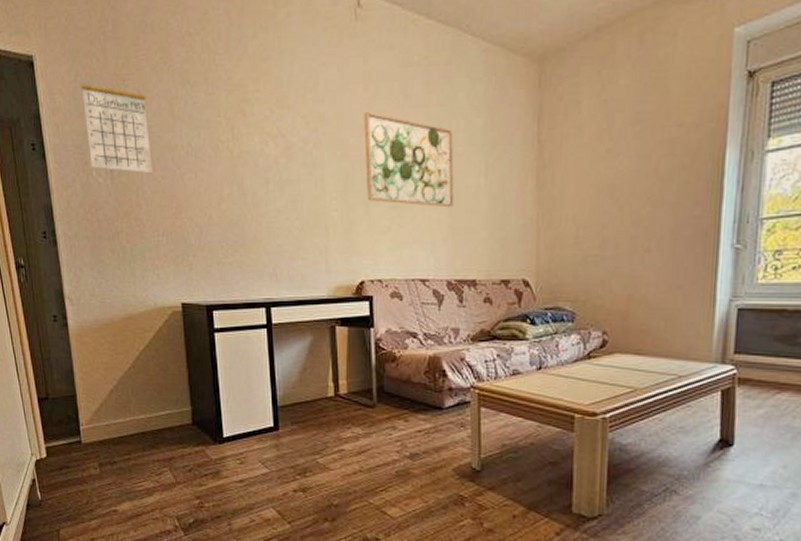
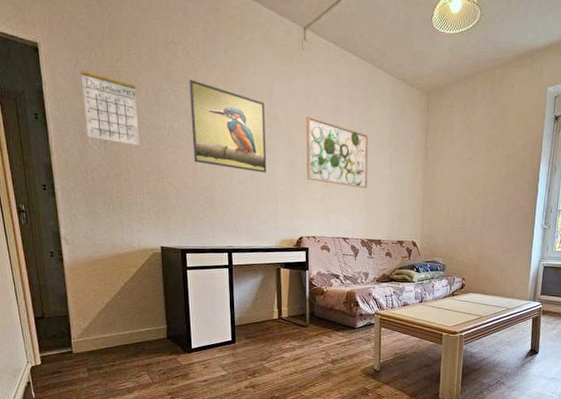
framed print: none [210,79,313,196] -> present [189,79,267,173]

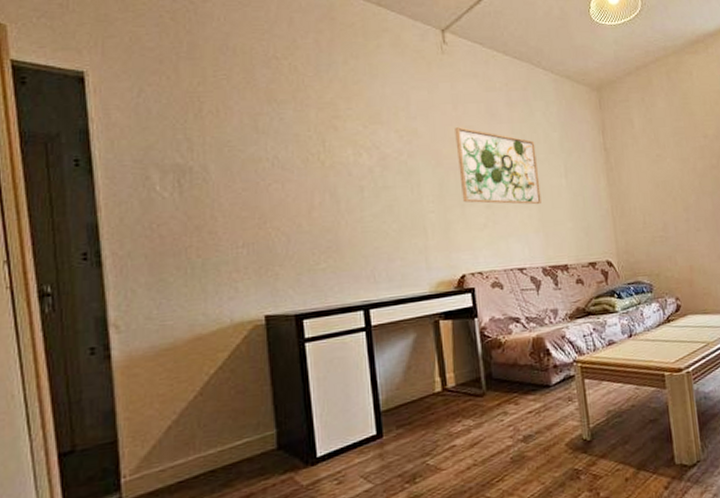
calendar: present [80,69,140,145] -> none [145,94,231,185]
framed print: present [189,79,267,173] -> none [298,98,409,201]

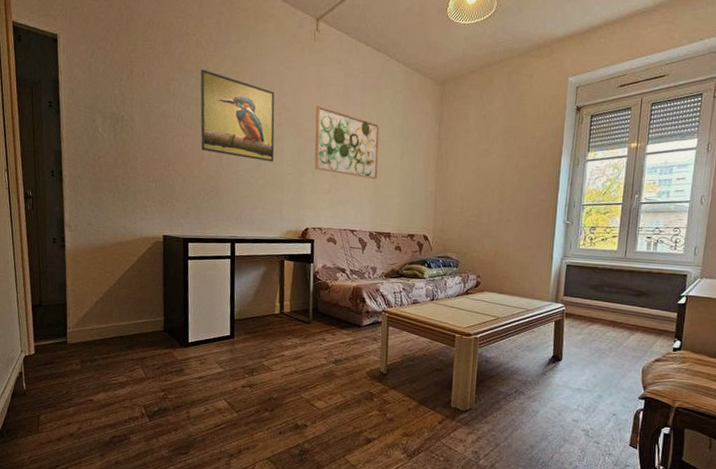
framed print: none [298,98,409,201] -> present [200,69,275,162]

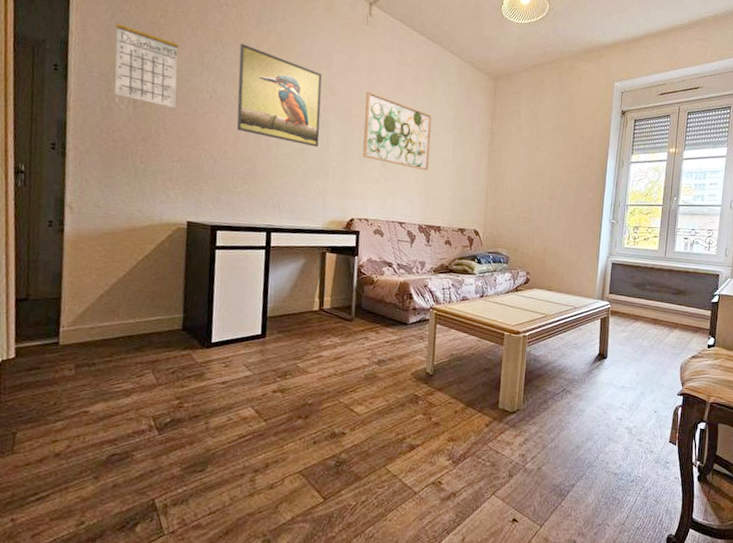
calendar: none [95,59,149,133] -> present [114,22,179,108]

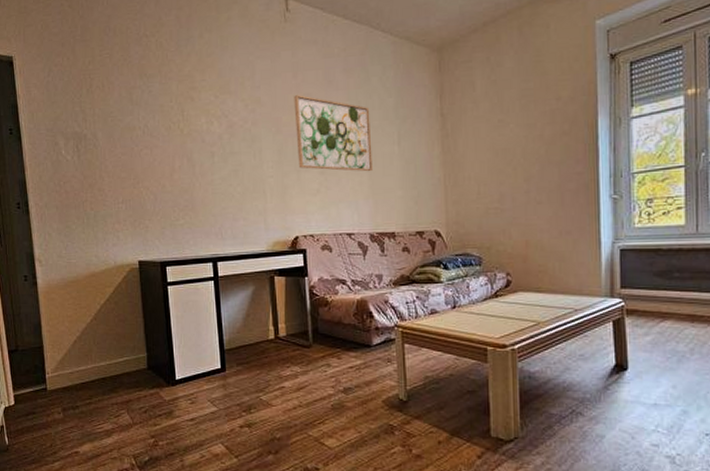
calendar: present [114,22,179,108] -> none [53,72,114,150]
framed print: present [236,43,322,148] -> none [163,72,252,166]

